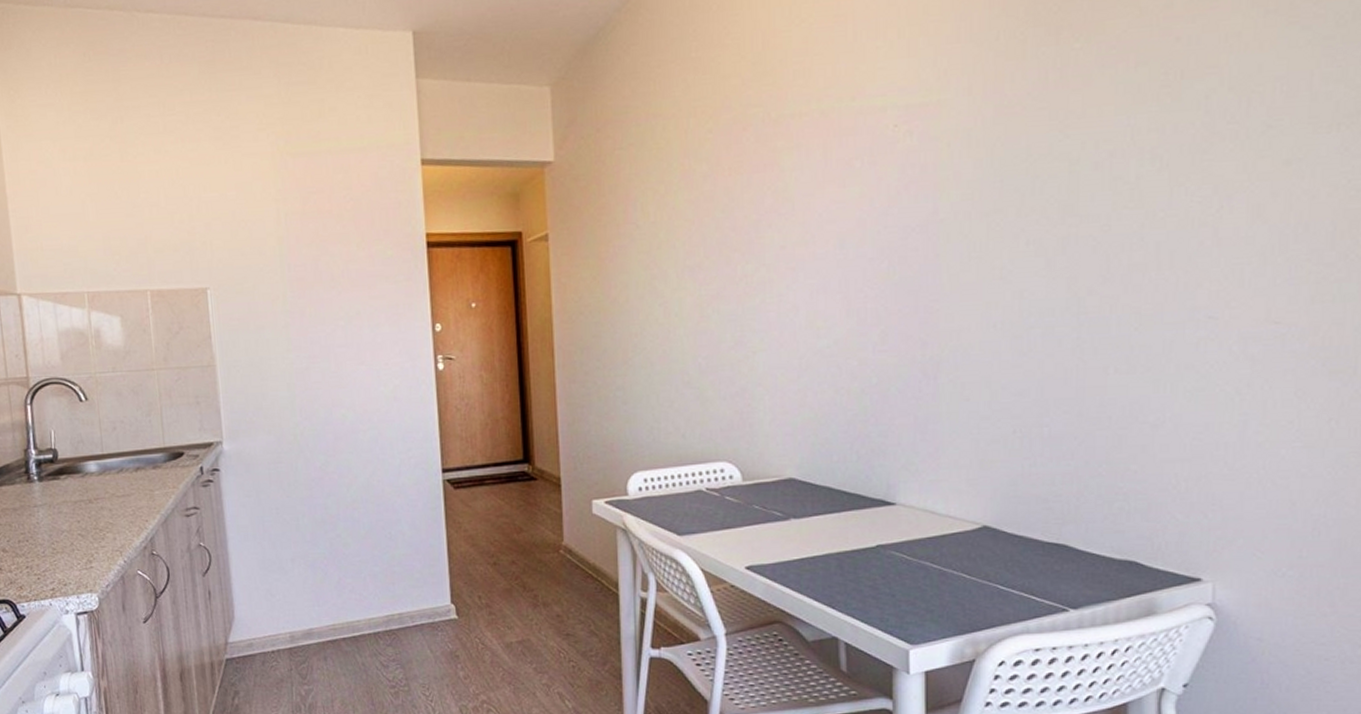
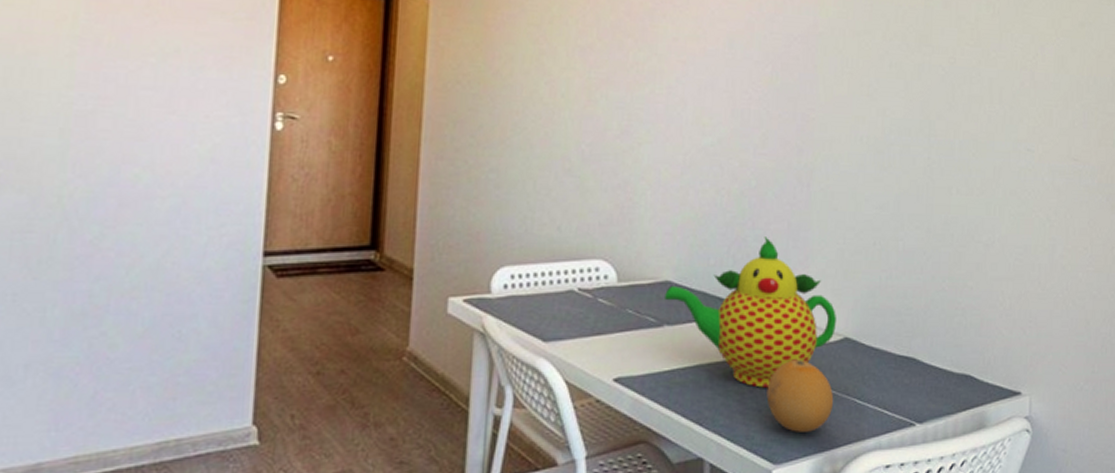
teapot: none [790,431,973,574] -> present [665,237,836,388]
fruit: none [900,548,974,616] -> present [766,359,834,432]

